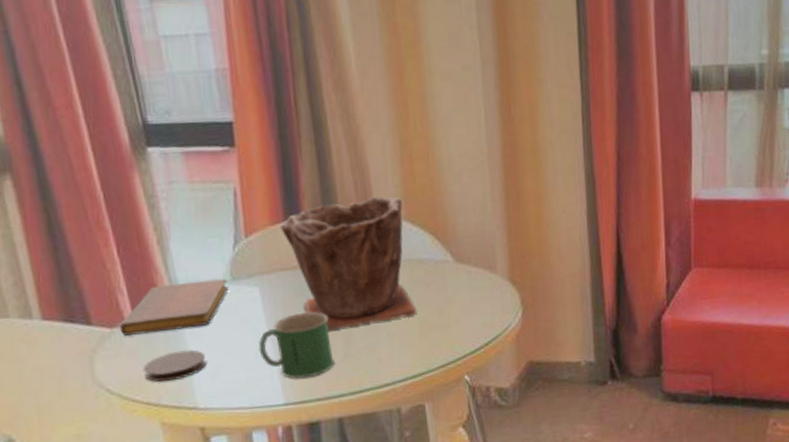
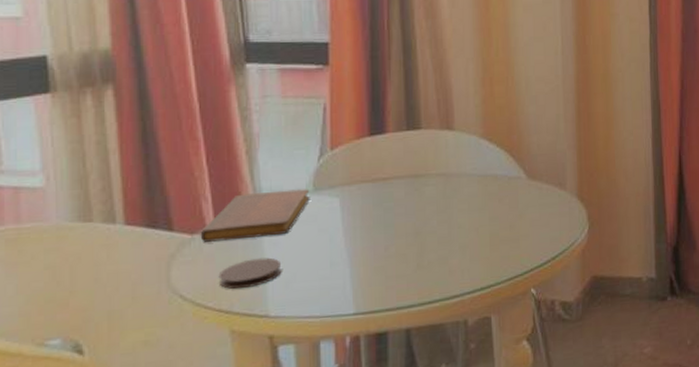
mug: present [258,312,335,379] -> none [334,223,406,289]
plant pot: present [279,196,417,331] -> none [364,115,489,242]

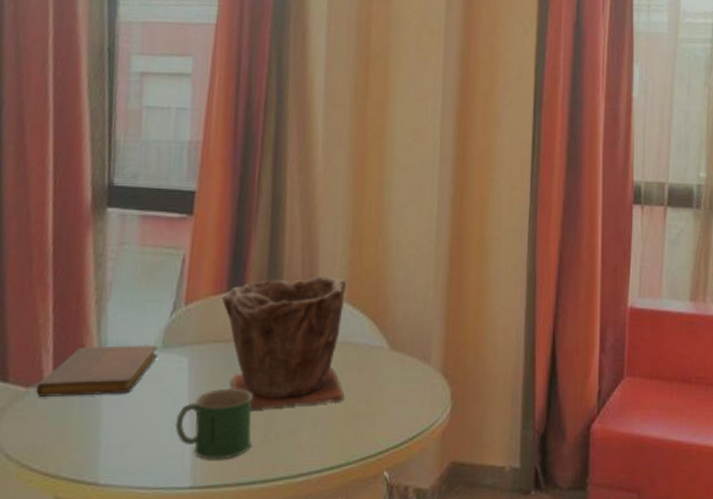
coaster: present [218,257,282,289] -> none [49,418,118,452]
mug: none [334,223,406,289] -> present [175,389,252,460]
plant pot: none [364,115,489,242] -> present [221,276,346,410]

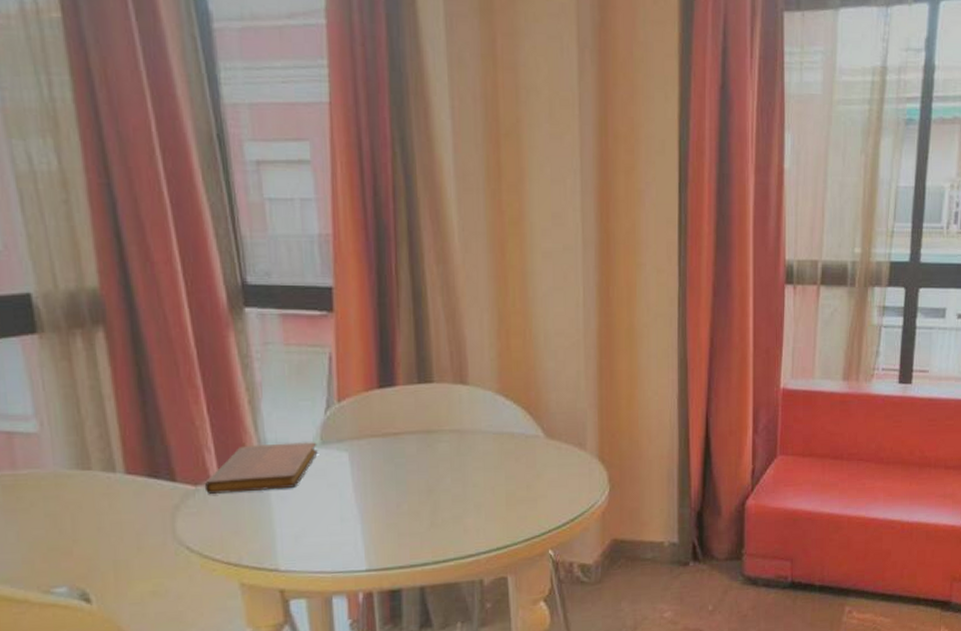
mug: present [175,389,252,460] -> none [344,480,420,546]
plant pot: present [221,276,346,410] -> none [373,369,505,499]

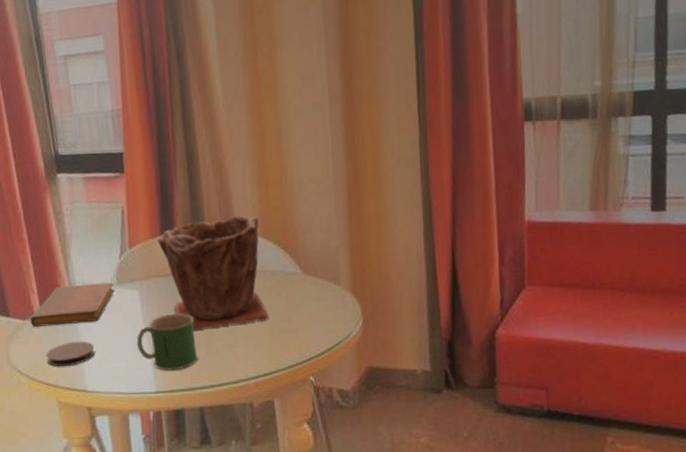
coaster: none [225,511,291,543] -> present [46,341,95,367]
mug: none [344,480,420,546] -> present [136,314,198,371]
plant pot: none [373,369,505,499] -> present [157,215,269,331]

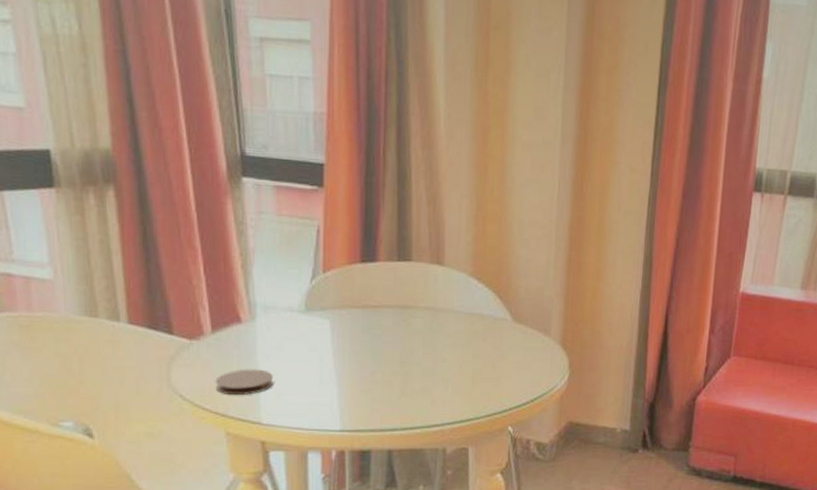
notebook: present [30,282,115,327] -> none [198,306,302,350]
mug: present [136,314,198,371] -> none [323,349,391,409]
plant pot: present [157,215,269,331] -> none [355,251,472,369]

